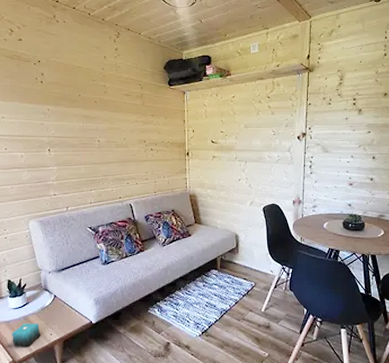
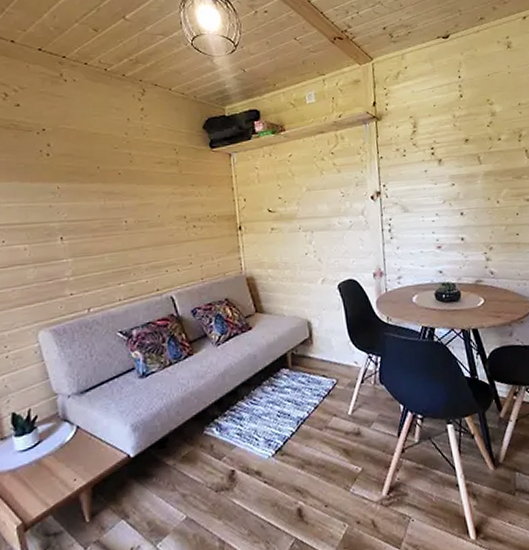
candle: present [11,323,41,347] -> none [19,467,60,504]

